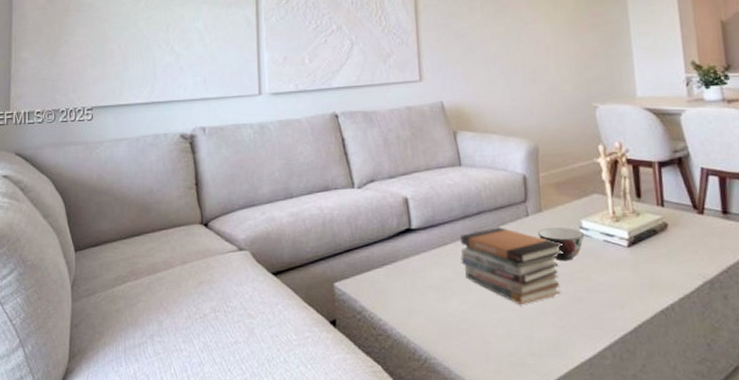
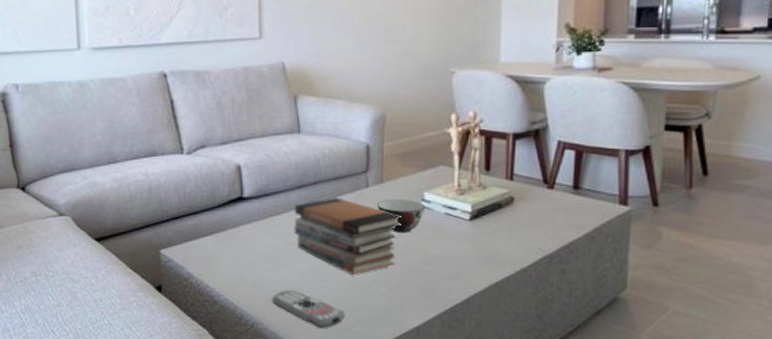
remote control: none [444,321,517,362] -> present [273,290,345,328]

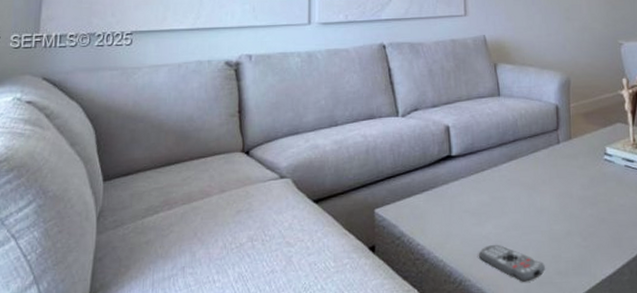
book stack: present [294,197,402,274] -> none [497,154,589,226]
soup bowl: present [376,200,426,233] -> none [567,154,609,185]

